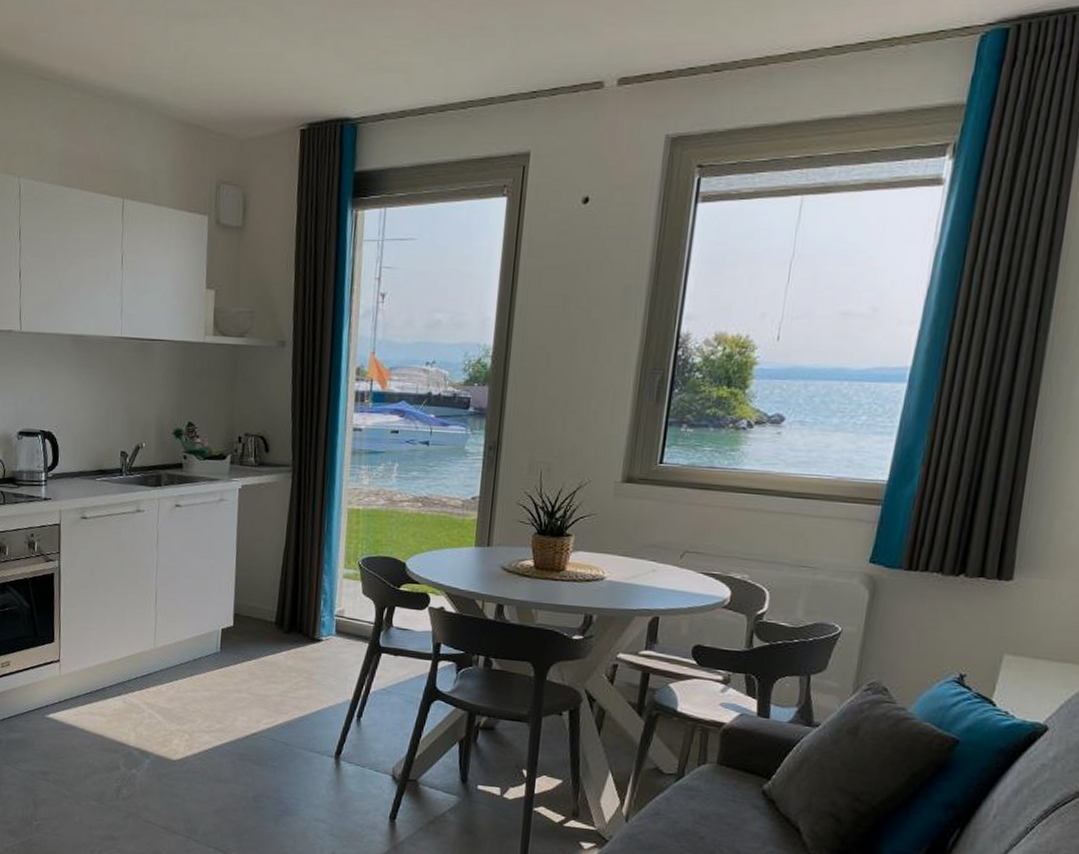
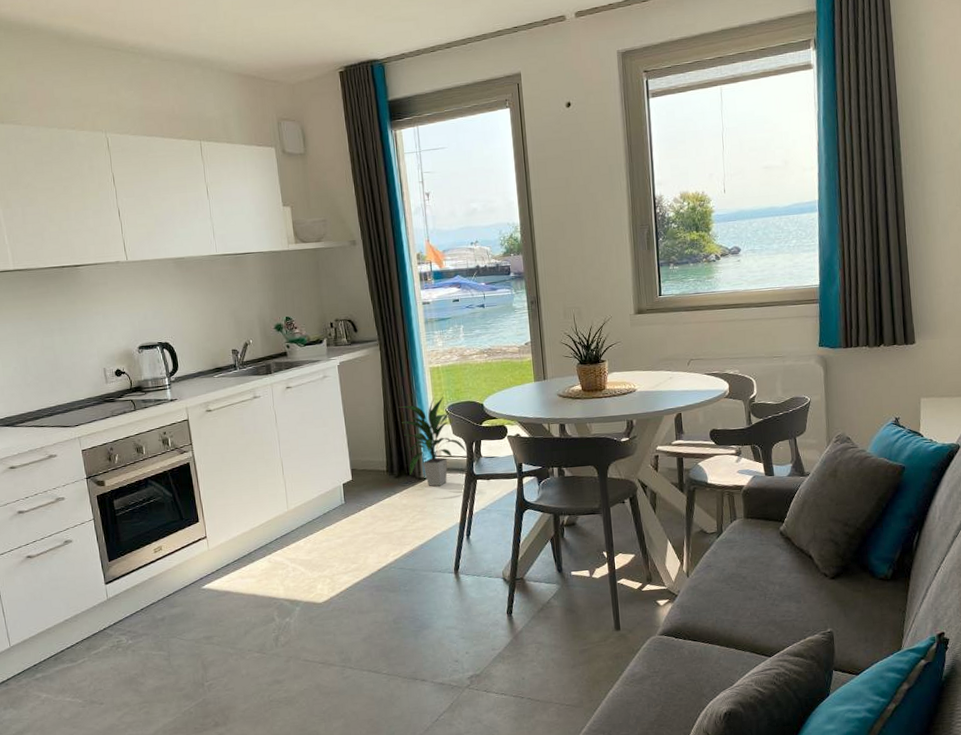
indoor plant: none [302,546,377,653] -> present [399,396,468,487]

